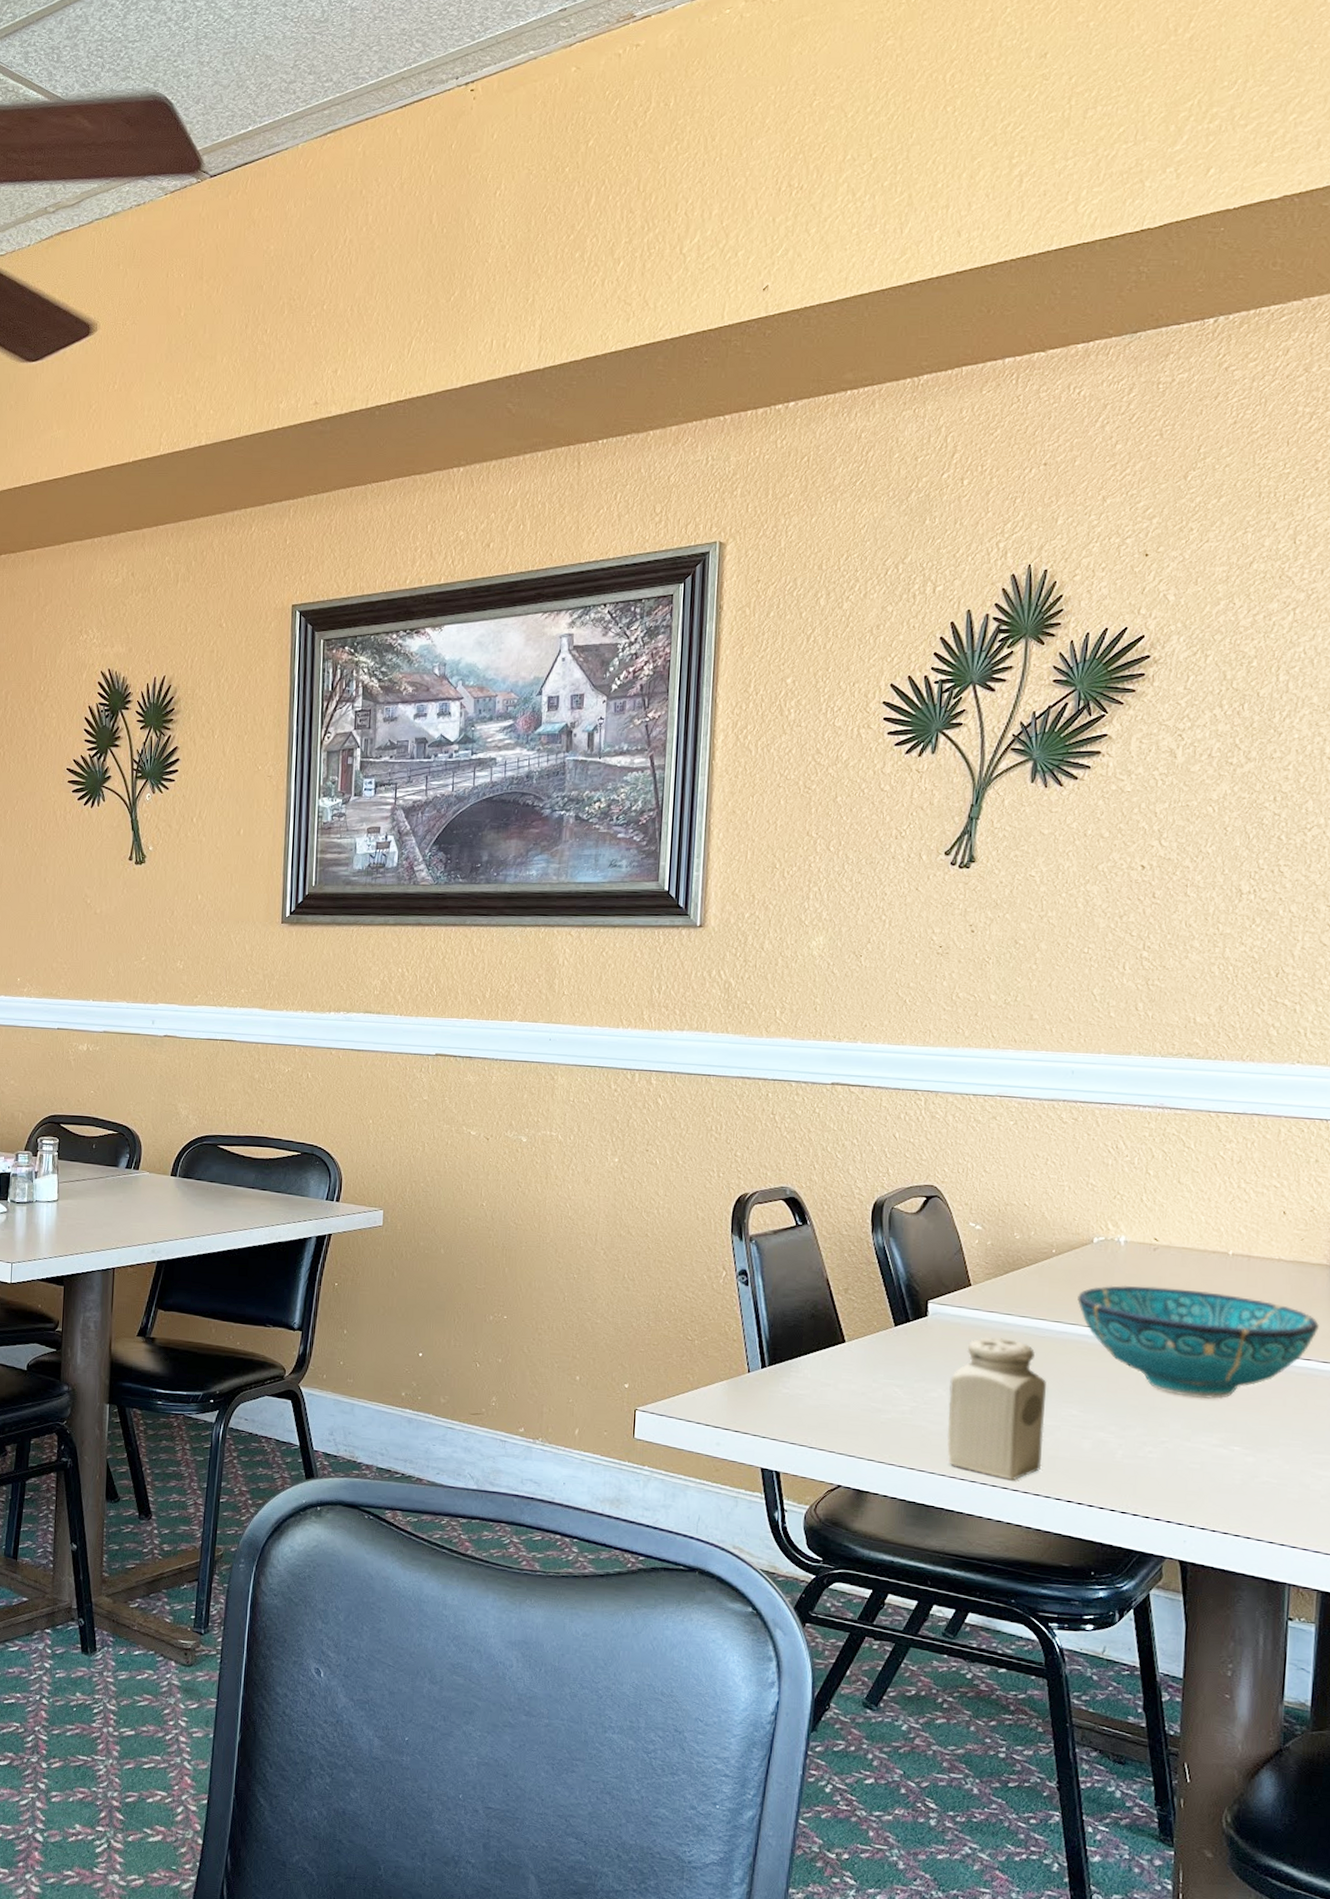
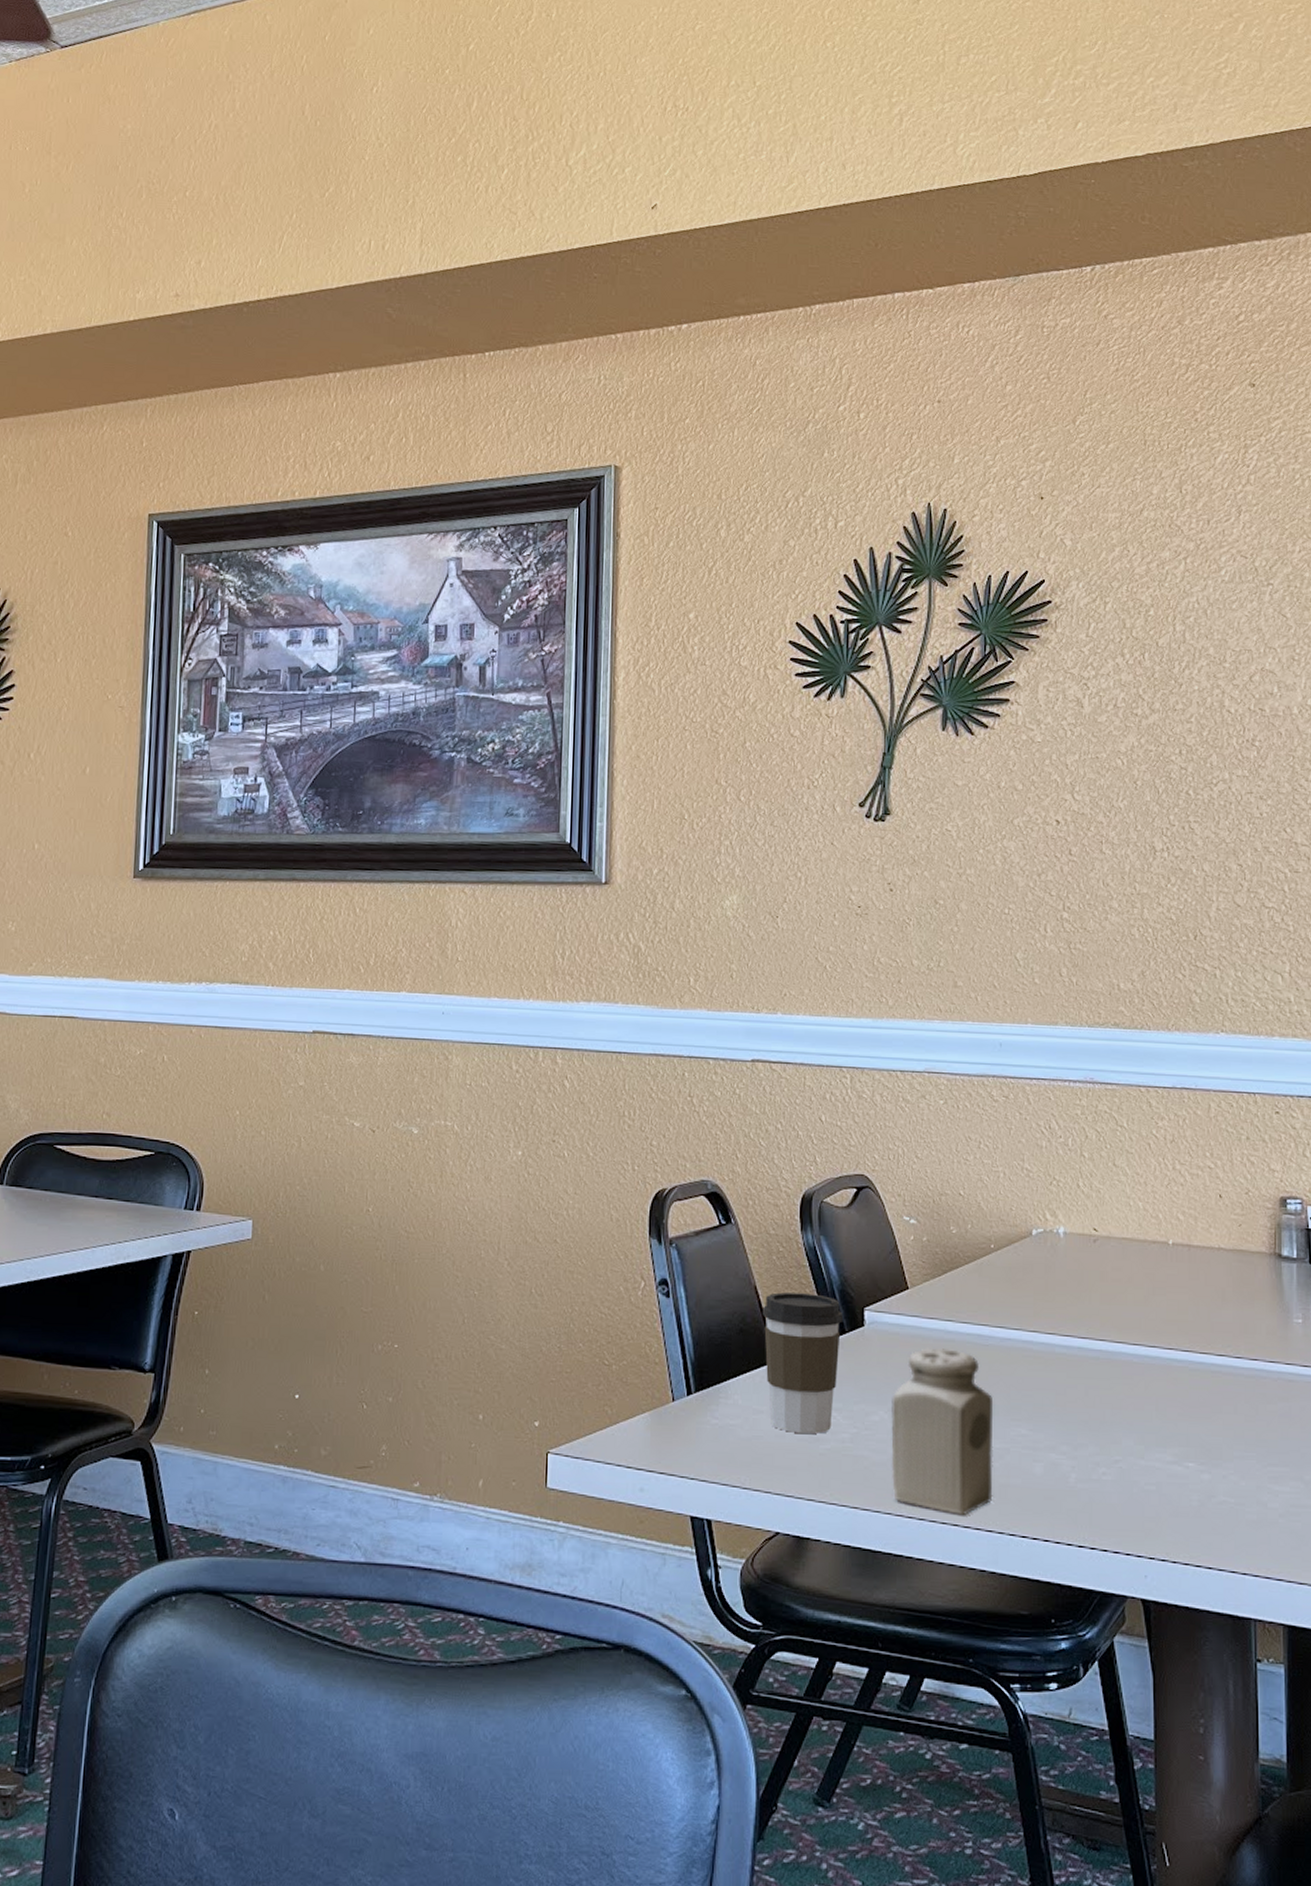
coffee cup: none [832,1285,908,1406] -> present [762,1292,843,1434]
bowl: present [1077,1285,1319,1399] -> none [1019,1282,1263,1410]

